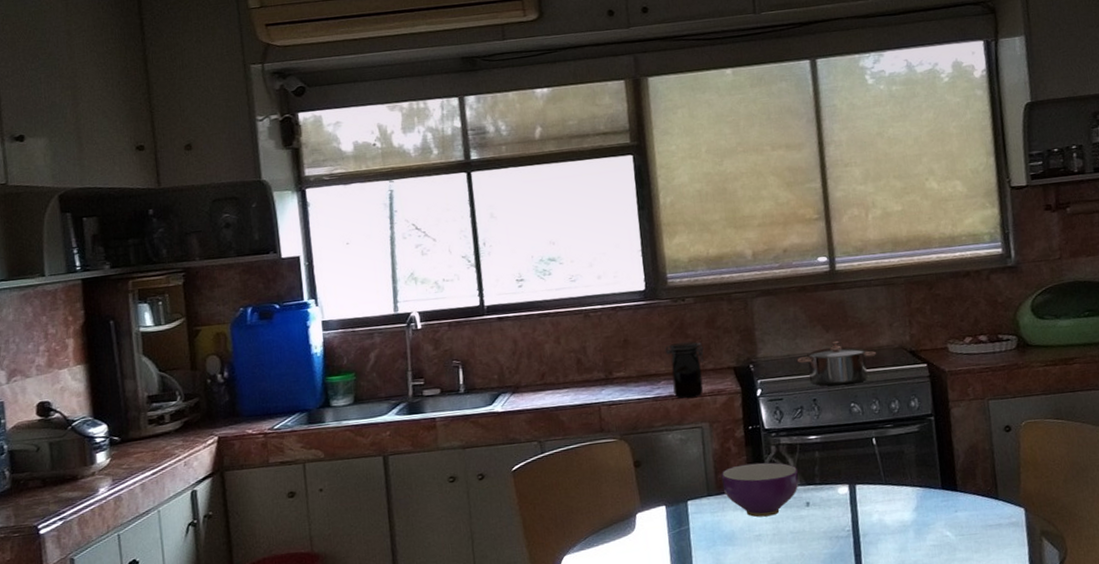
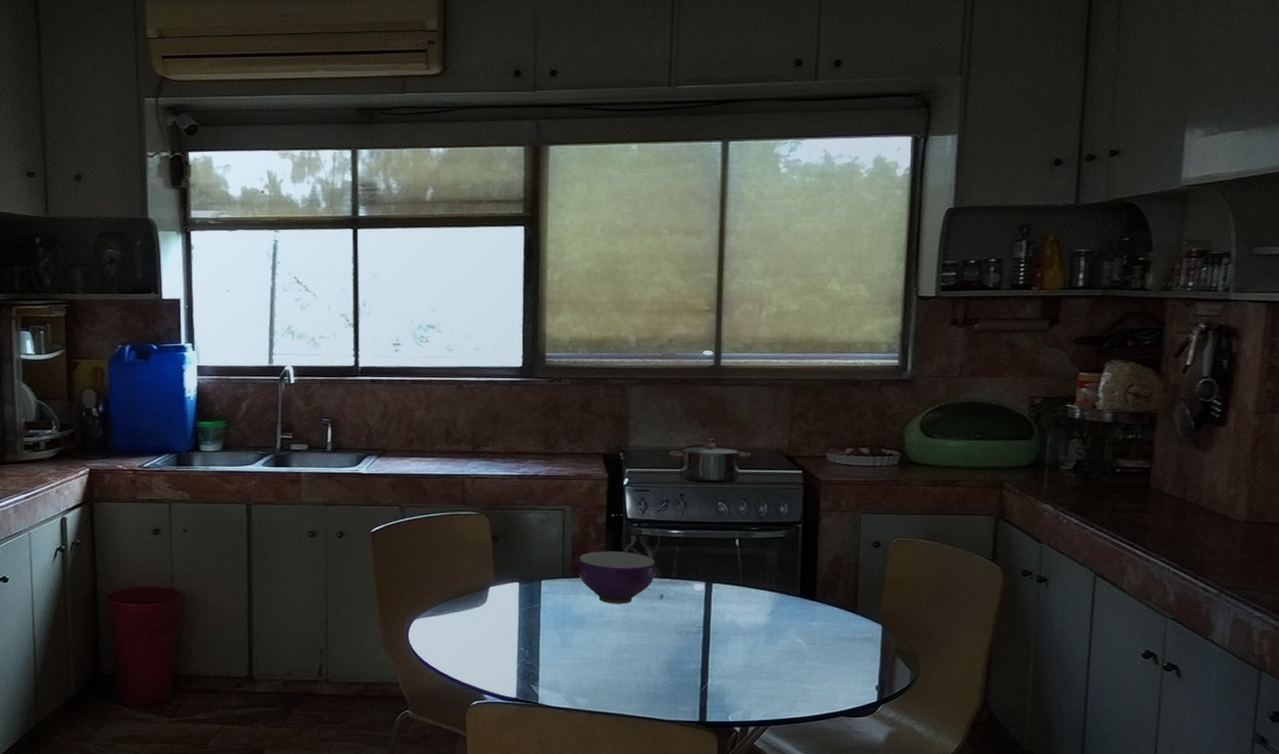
jar: present [665,341,704,398] -> none [535,422,575,479]

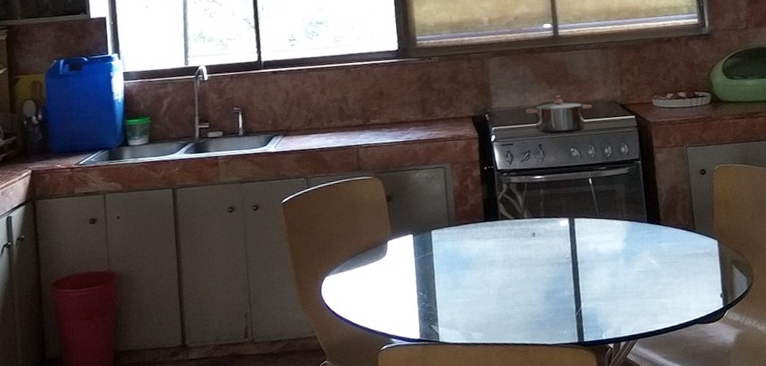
bowl: present [578,551,656,604] -> none [460,198,526,246]

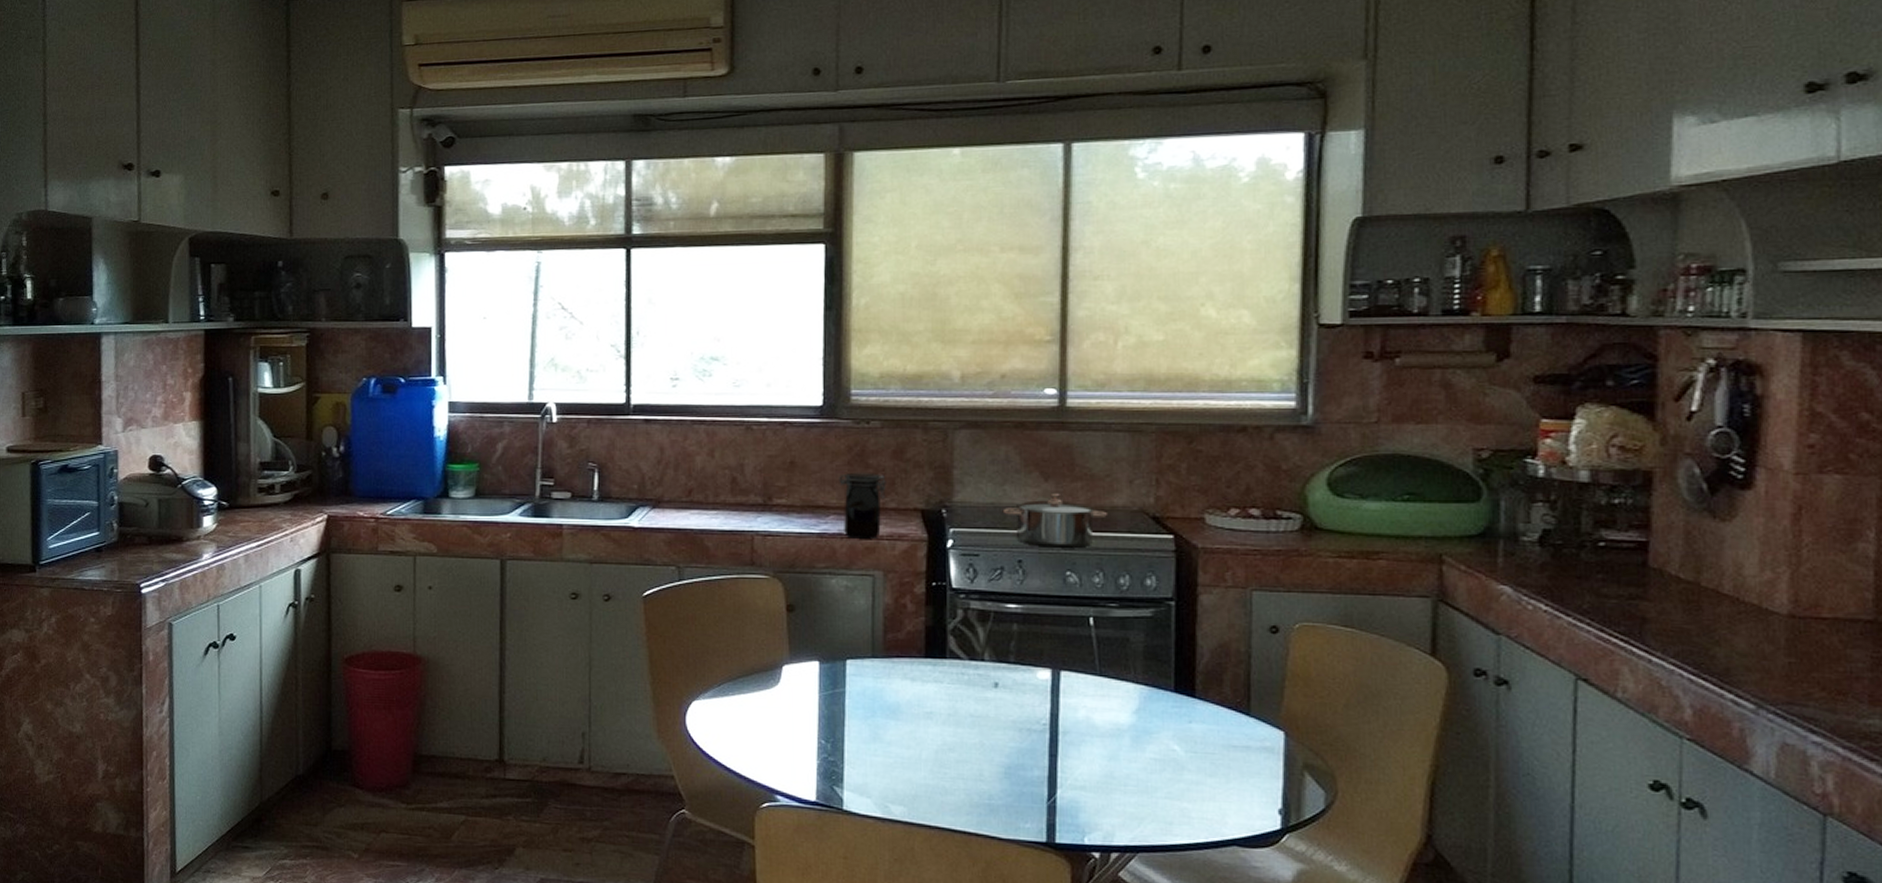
jar: none [414,94,447,142] -> present [839,472,886,539]

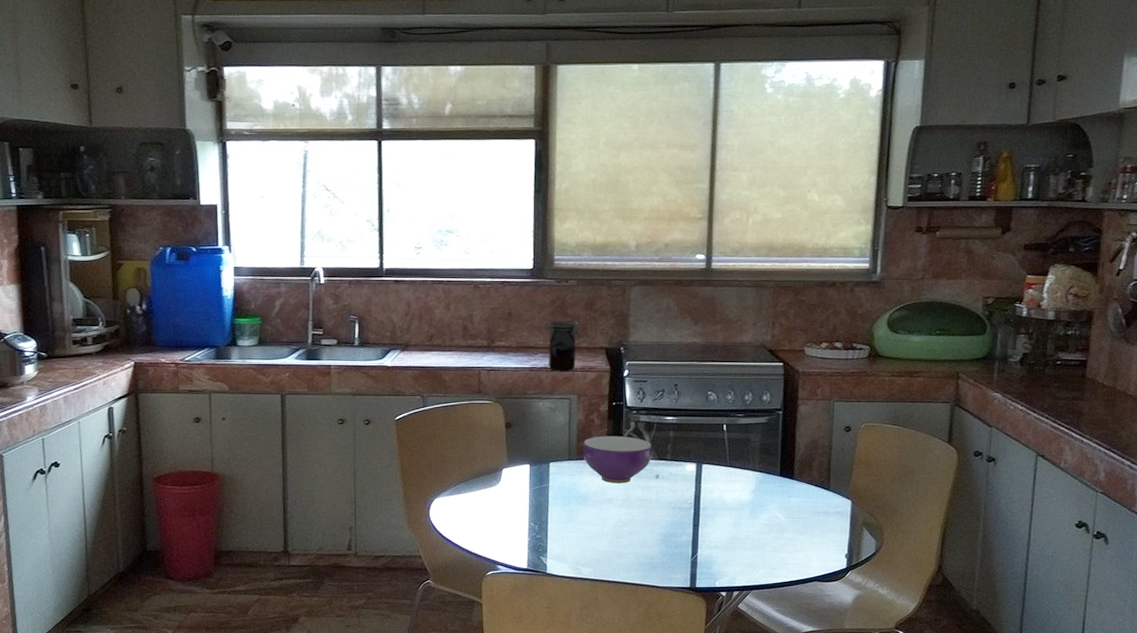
bowl: none [891,626,989,692] -> present [582,435,653,484]
cooking pot: present [1002,492,1109,548] -> none [664,333,739,374]

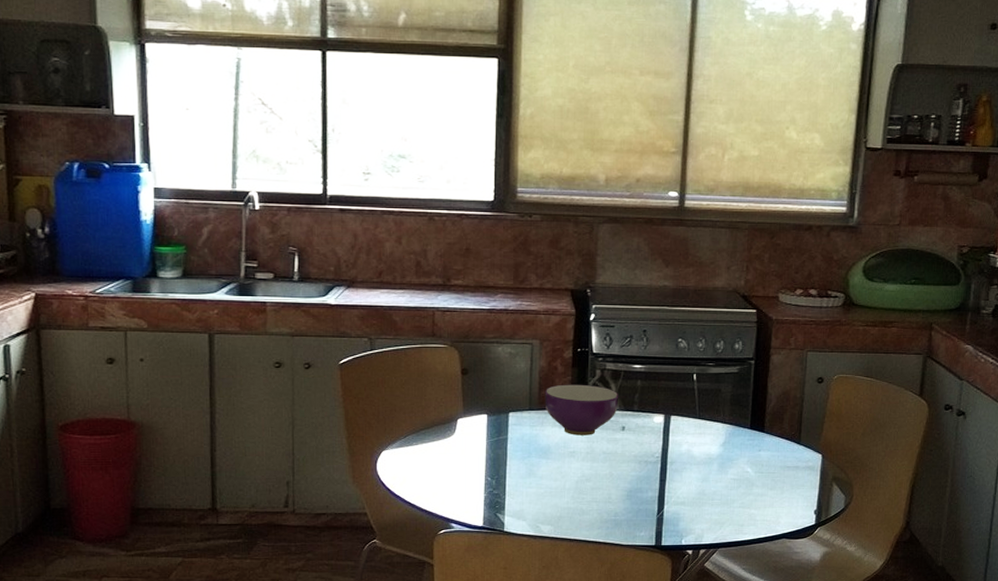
jar: present [545,320,580,371] -> none [506,258,544,314]

